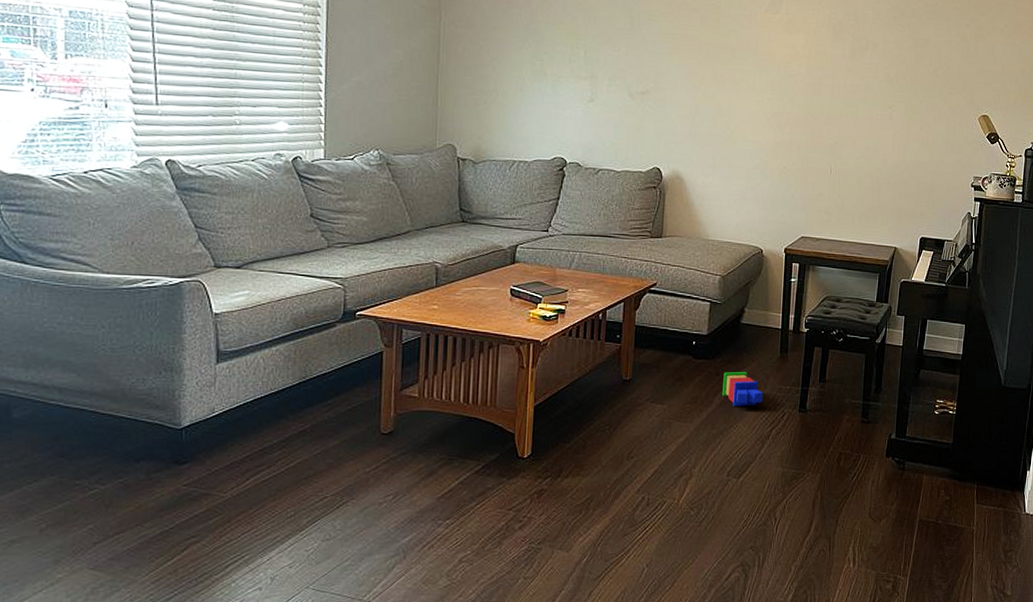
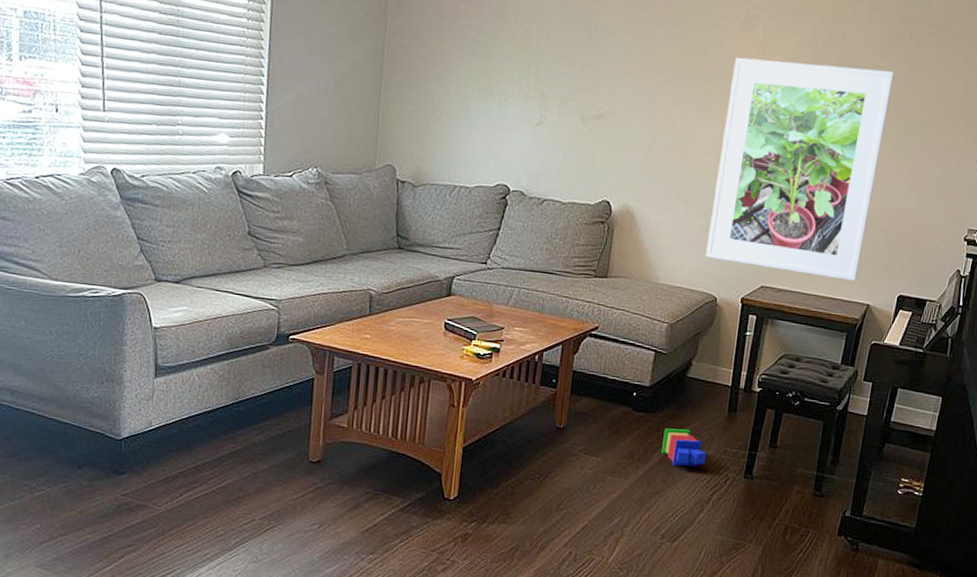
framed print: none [750,36,901,228] -> present [706,57,895,281]

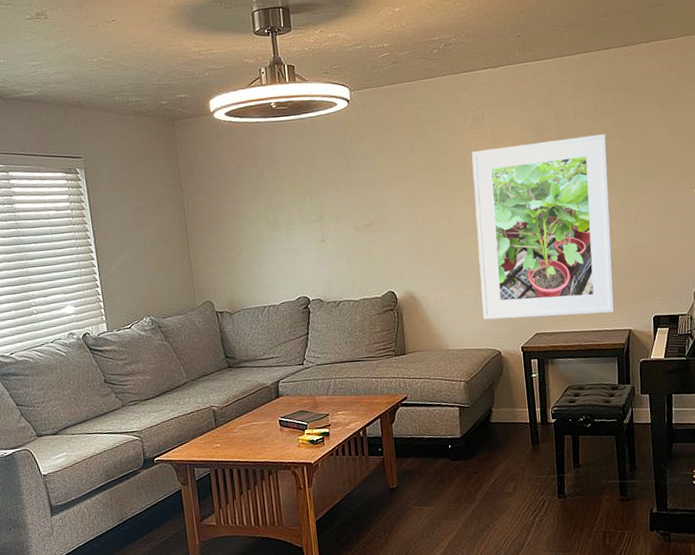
stacking toy: present [661,428,706,467] -> none [481,467,522,500]

